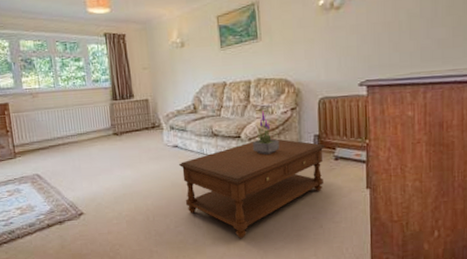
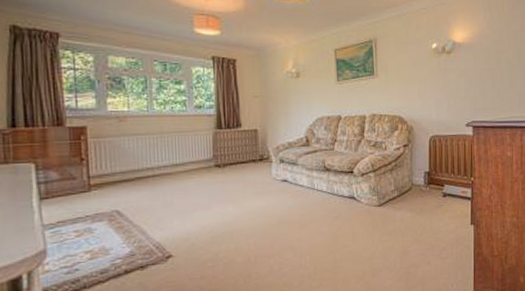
coffee table: present [179,138,325,239] -> none [288,174,435,279]
potted plant: present [253,111,280,156] -> none [365,146,392,192]

